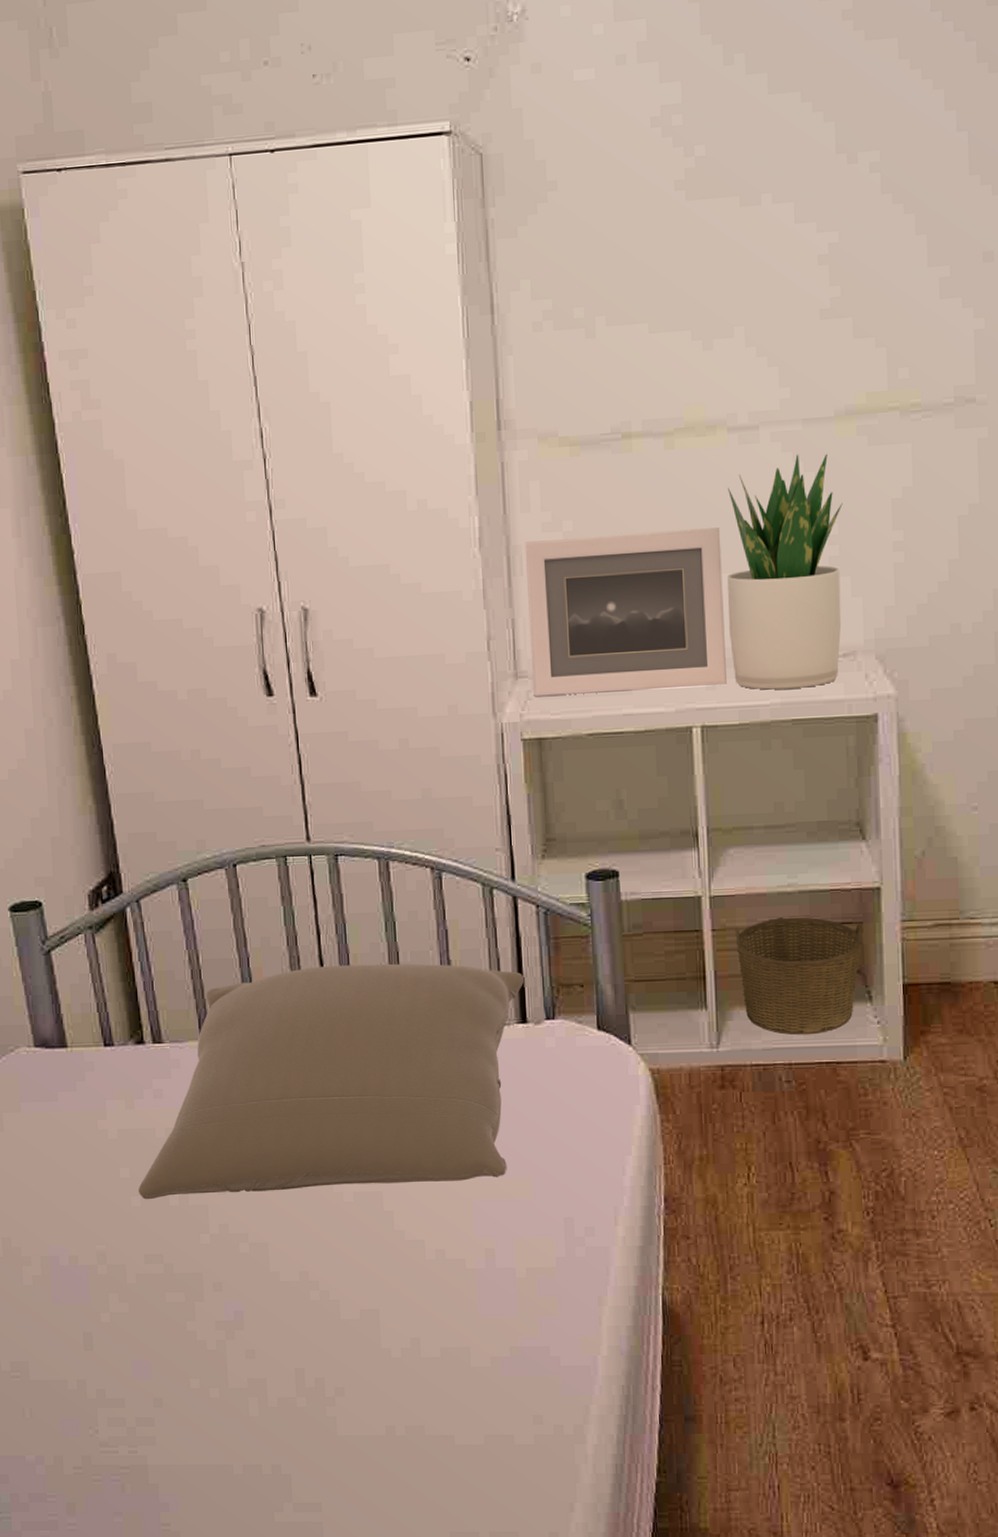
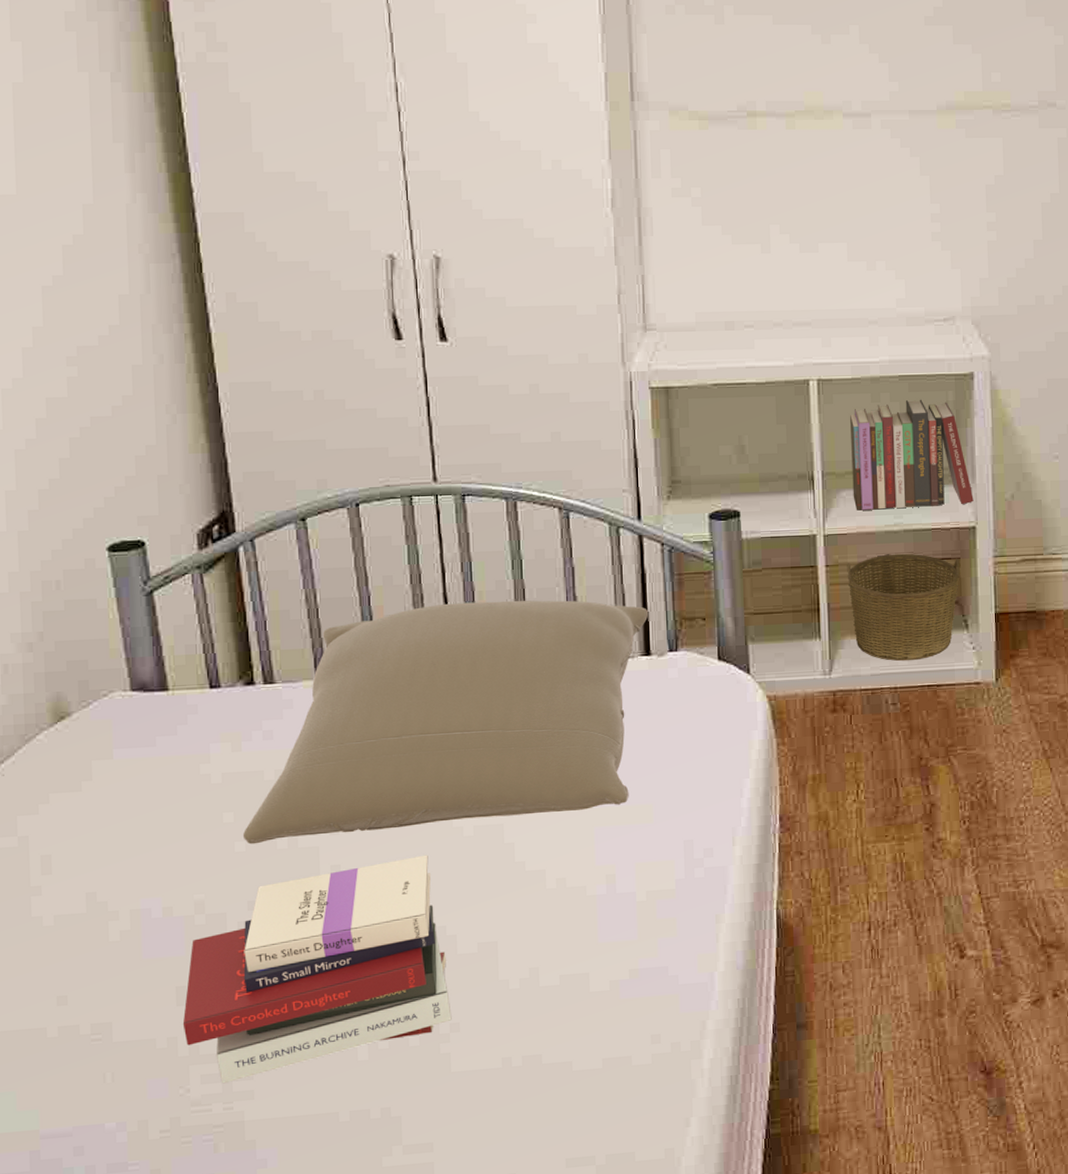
books: none [90,1218,337,1428] -> present [182,855,452,1084]
picture frame: present [524,528,727,696] -> none [655,201,841,348]
planter: present [728,453,843,690] -> none [842,141,944,348]
books: none [738,746,878,870] -> present [850,400,974,511]

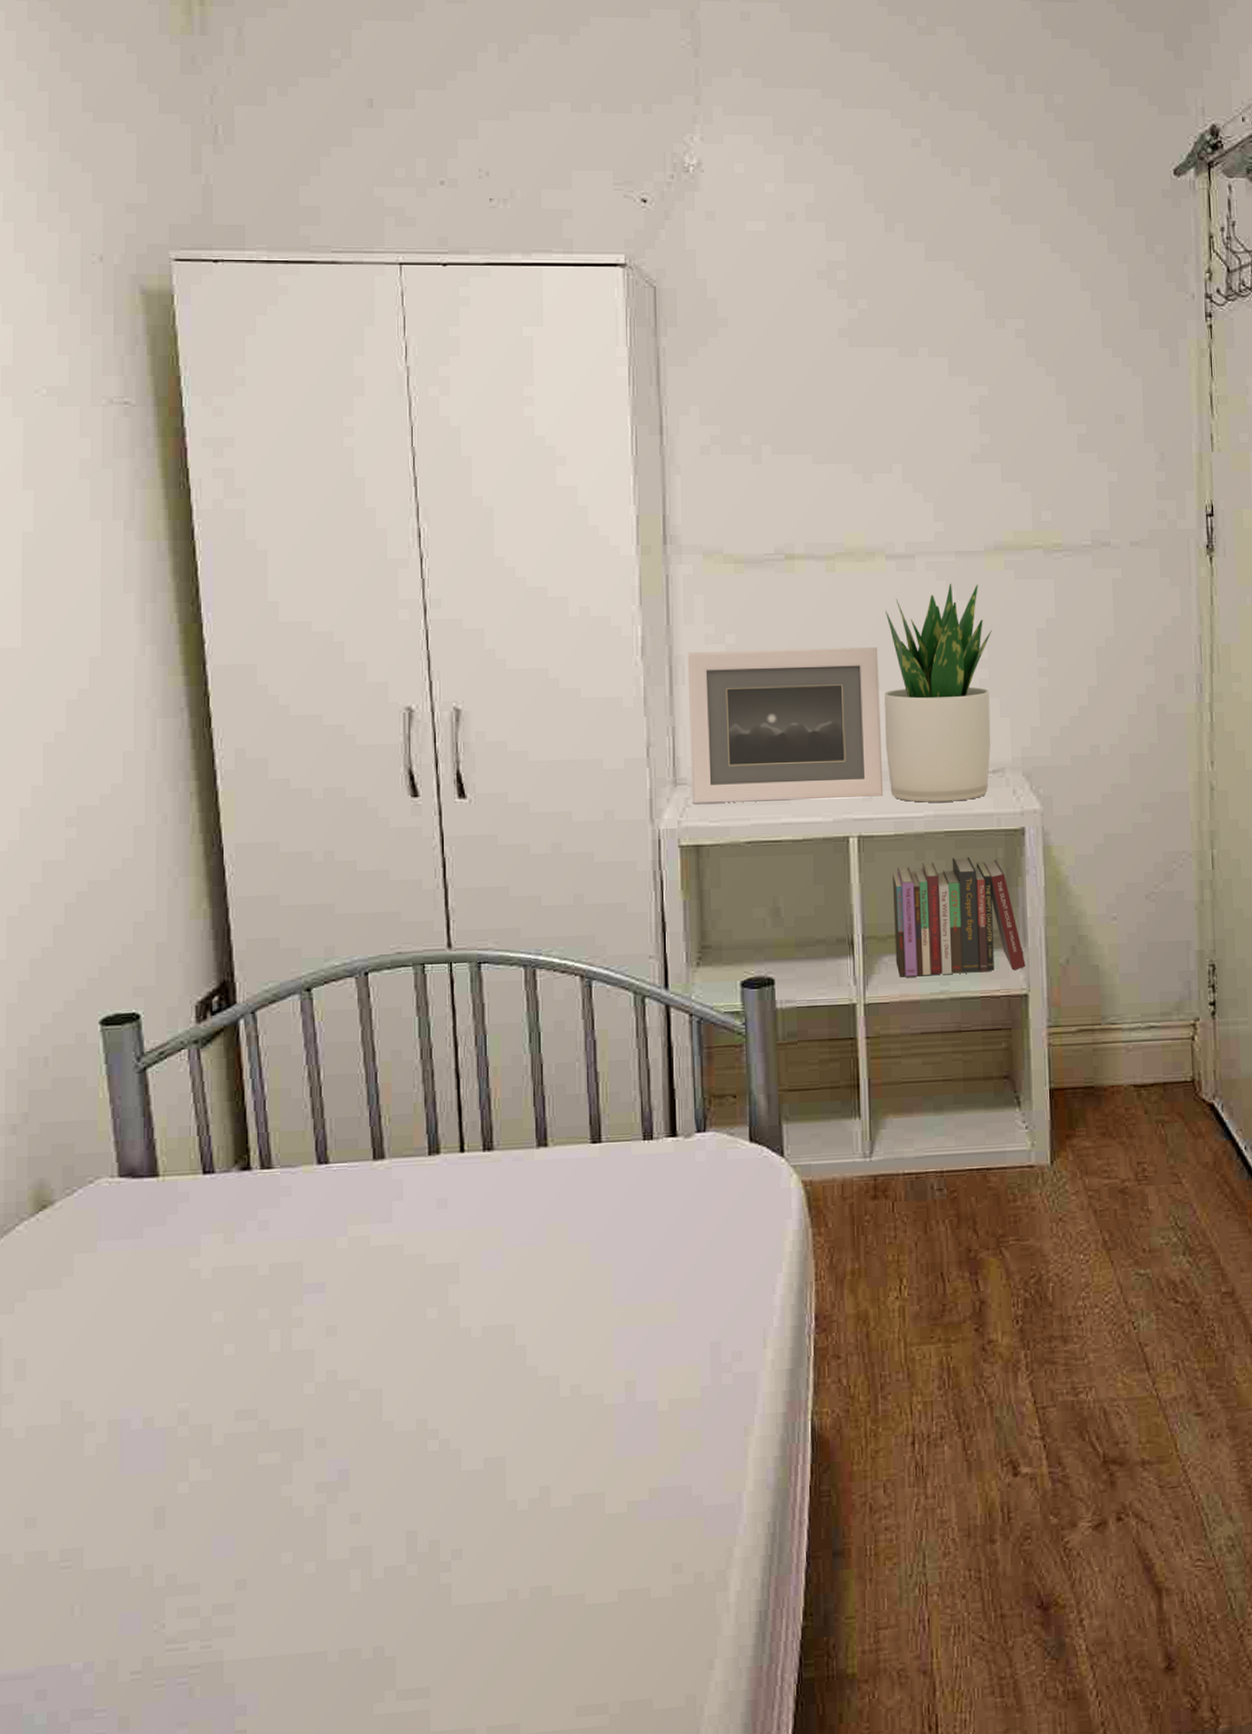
books: present [182,855,452,1084] -> none [160,1358,454,1618]
pillow: present [242,600,649,845] -> none [232,1076,675,1347]
picture frame: none [655,201,841,348] -> present [687,647,883,803]
planter: none [842,141,944,348] -> present [884,583,992,803]
basket: present [847,553,961,661] -> none [889,1024,1012,1143]

